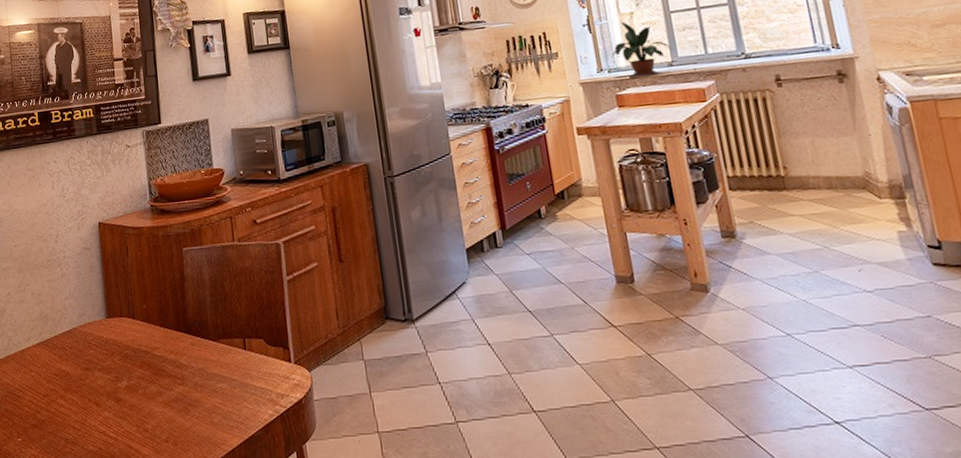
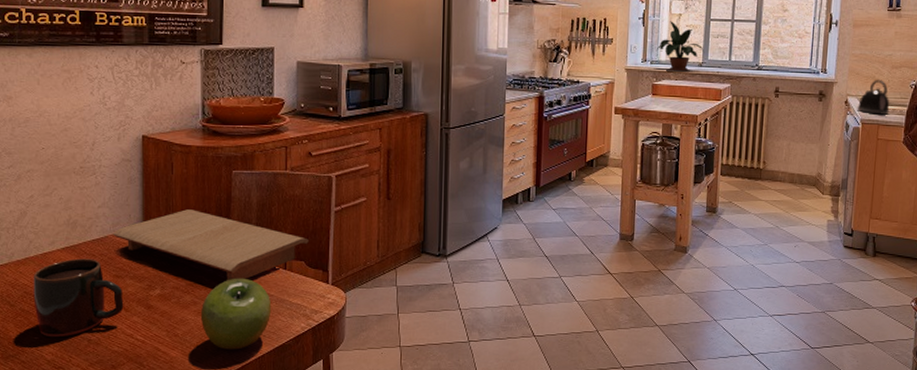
mug: none [14,352,95,438] -> present [33,258,124,338]
cutting board: none [79,293,266,367] -> present [112,209,310,281]
fruit: none [167,362,237,444] -> present [200,278,272,350]
kettle: none [896,44,946,89] -> present [857,79,890,115]

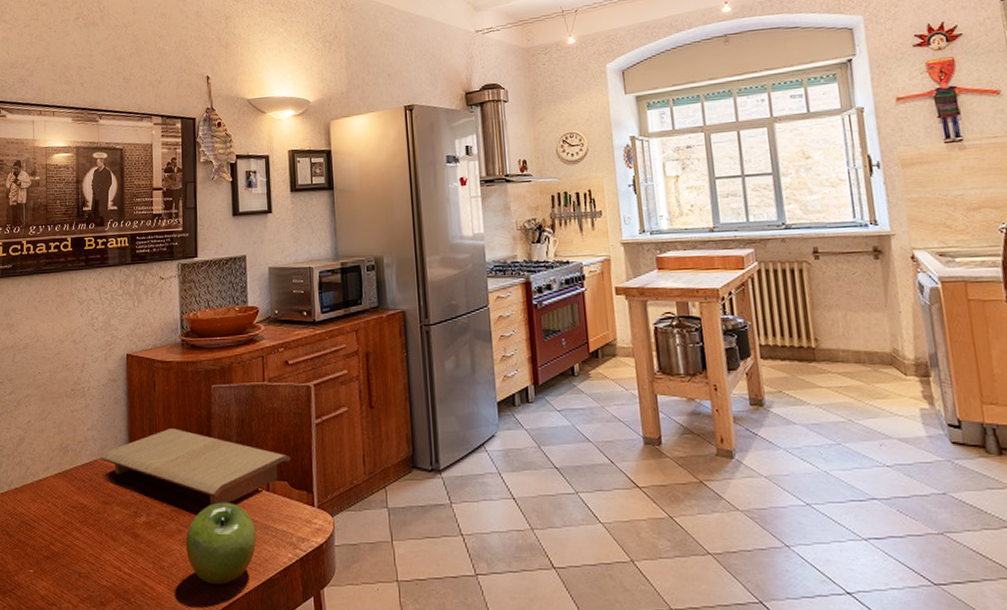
mug: present [33,258,124,338] -> none [29,484,112,571]
potted plant: present [656,21,705,72] -> none [654,184,715,240]
kettle: present [857,79,890,115] -> none [929,226,977,270]

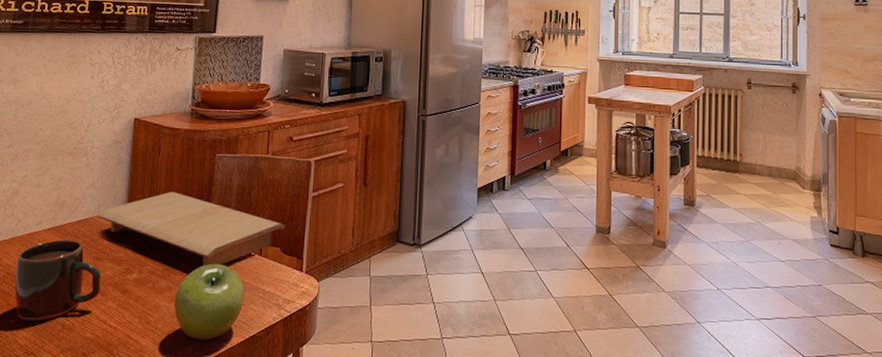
mug: none [29,484,112,571] -> present [14,239,101,321]

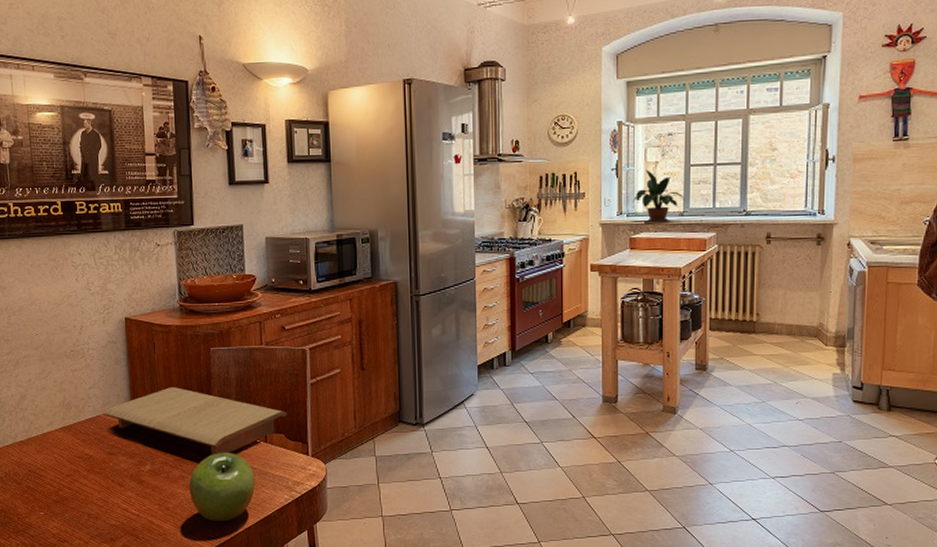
mug: present [14,239,101,321] -> none [35,437,118,513]
potted plant: none [627,14,675,63] -> present [632,170,686,223]

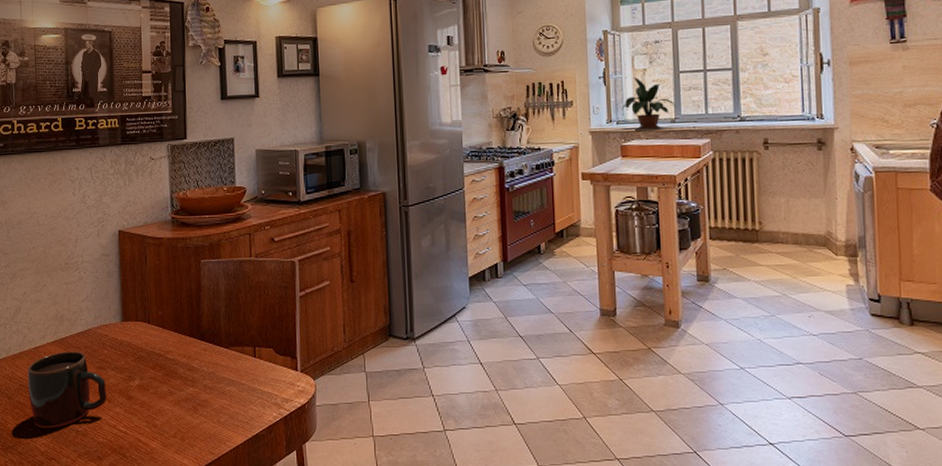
mug: none [35,437,118,513] -> present [27,351,107,429]
cutting board: present [104,387,288,456] -> none [95,300,277,370]
fruit: present [188,452,256,522] -> none [177,367,244,441]

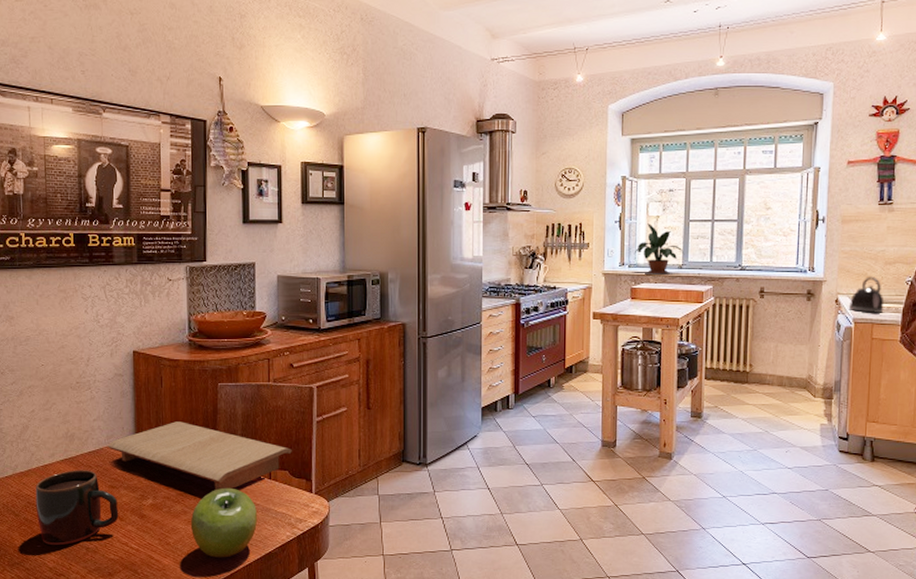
cutting board: none [95,300,277,370] -> present [107,421,293,491]
fruit: none [177,367,244,441] -> present [190,487,258,558]
kettle: none [866,121,908,161] -> present [848,276,884,313]

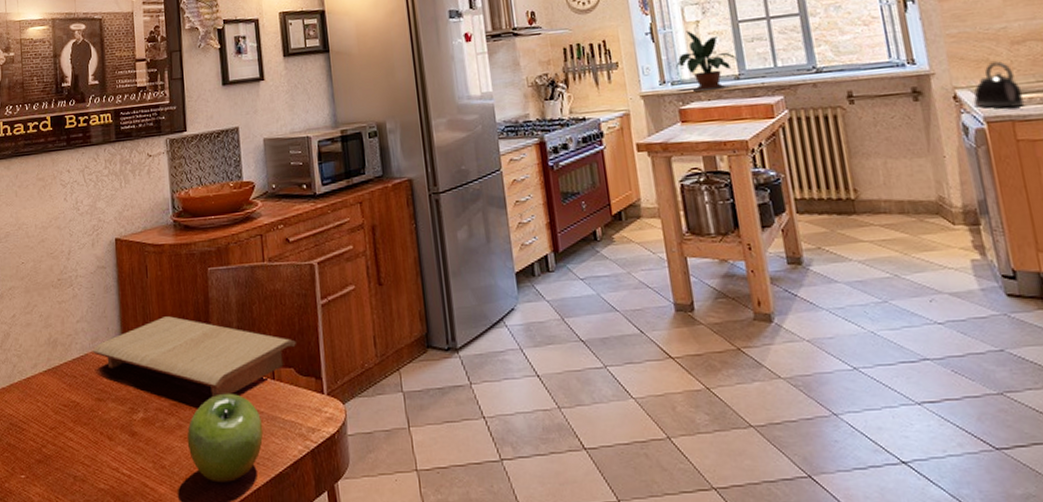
mug: present [35,470,119,546] -> none [17,381,108,475]

